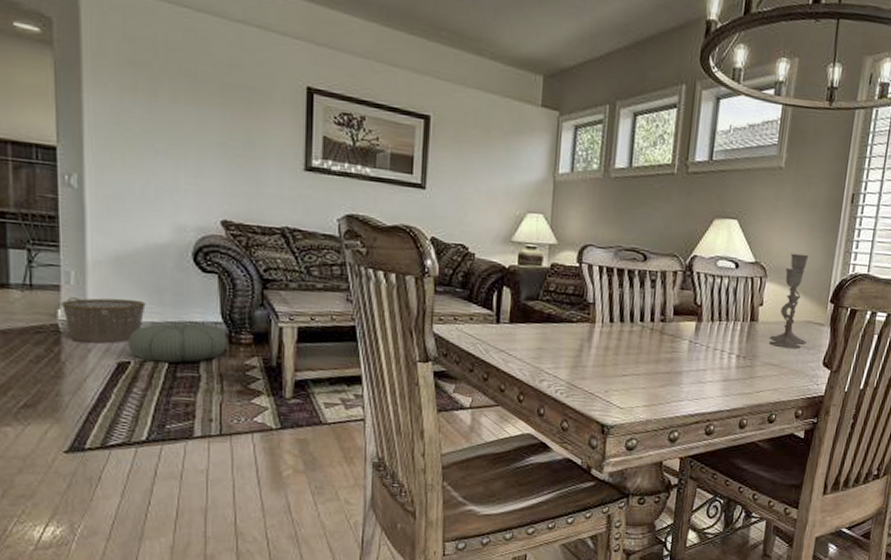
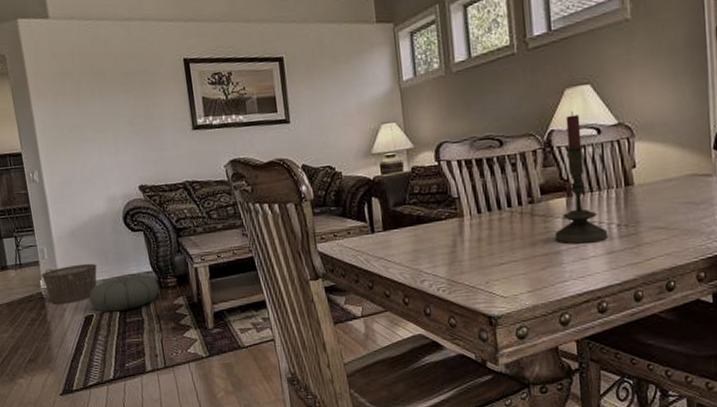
candle: none [679,242,728,369] -> present [554,112,609,244]
candlestick: present [770,253,809,350] -> none [651,103,694,209]

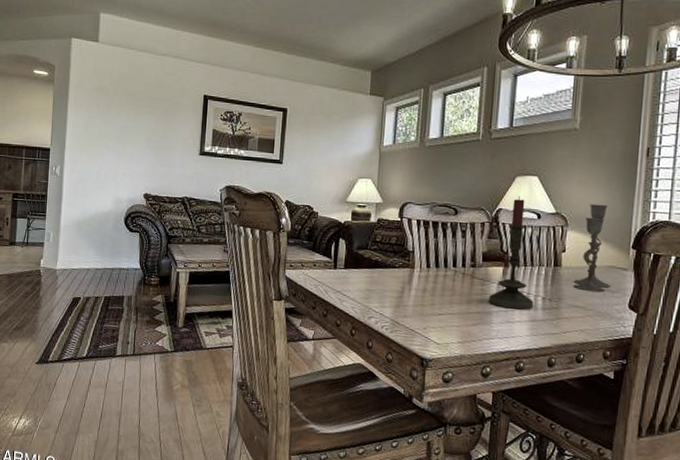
basket: present [41,263,97,306] -> none [43,251,93,285]
pouf: present [89,274,159,313] -> none [80,268,142,299]
candlestick: none [651,103,694,209] -> present [574,203,610,293]

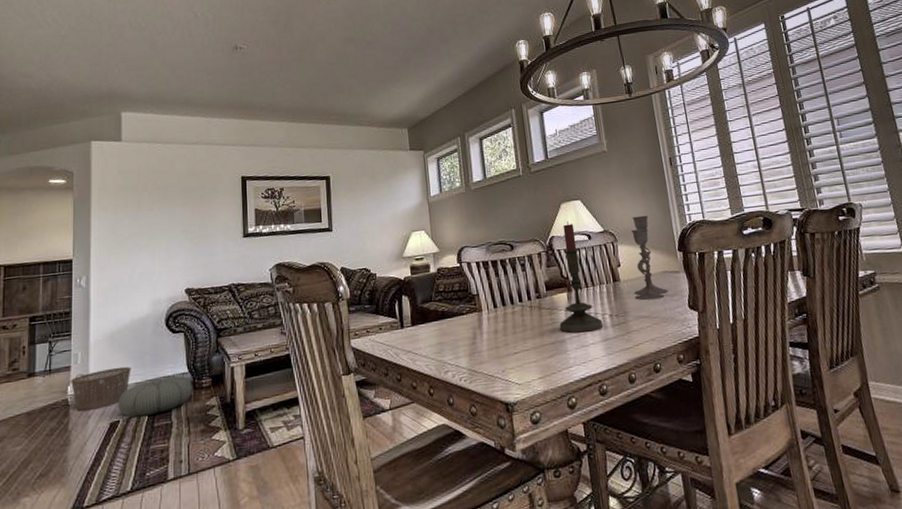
basket: none [43,251,93,285] -> present [70,366,131,413]
pouf: none [80,268,142,299] -> present [118,375,192,418]

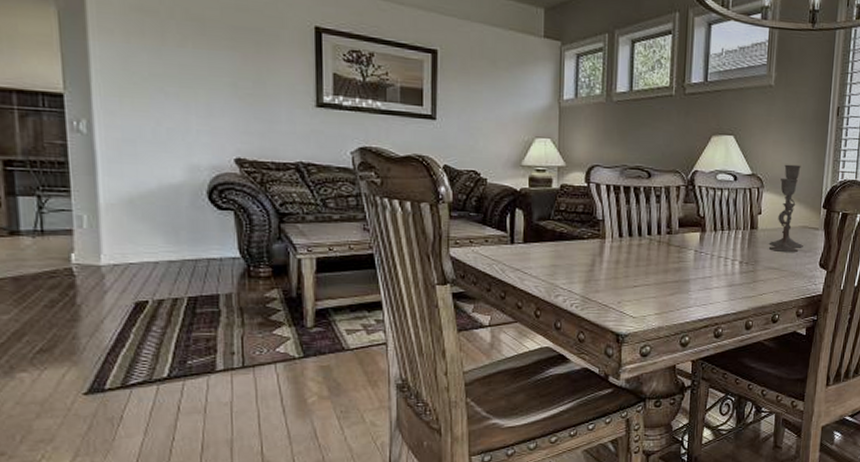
basket: present [70,366,131,413] -> none [73,239,162,286]
pouf: present [118,375,192,418] -> none [145,258,246,300]
candle: present [559,221,604,333] -> none [686,157,732,275]

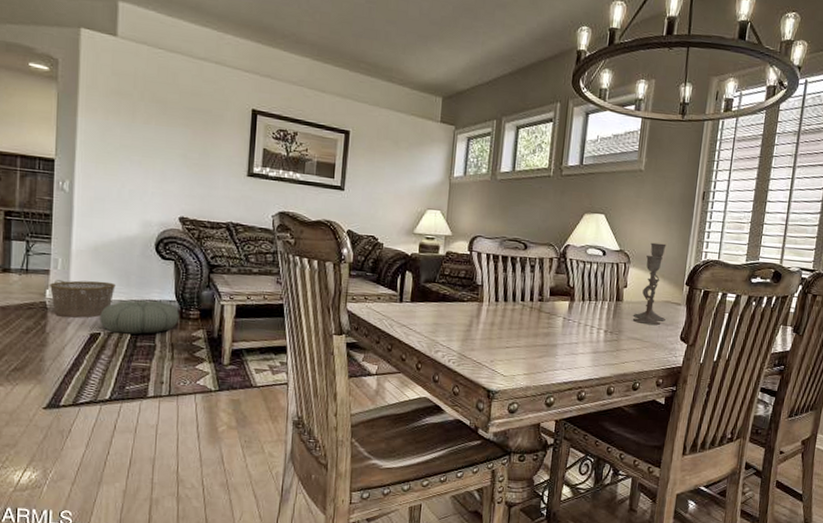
basket: none [73,239,162,286] -> present [49,280,116,319]
pouf: none [145,258,246,300] -> present [100,300,179,335]

